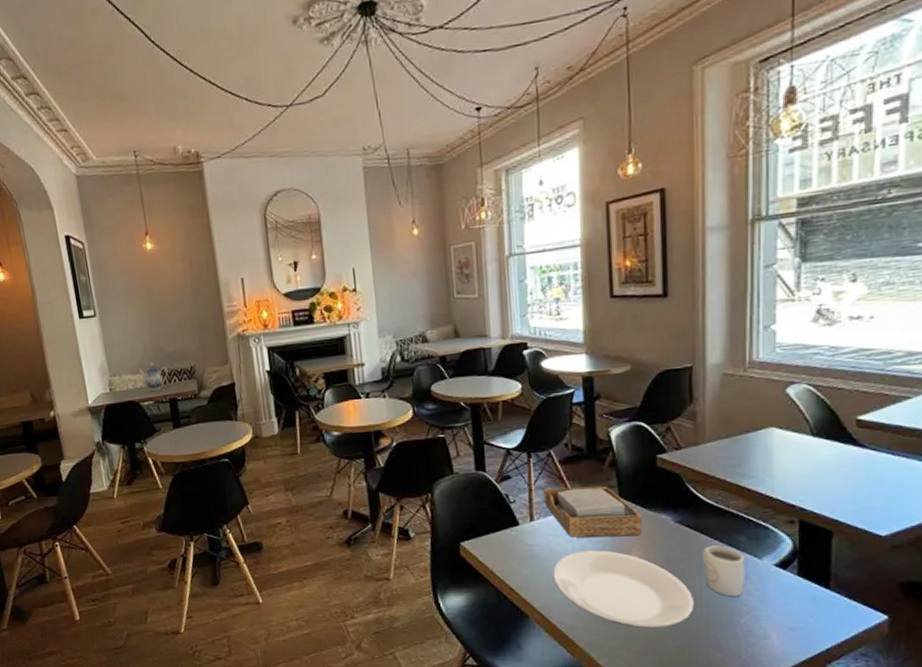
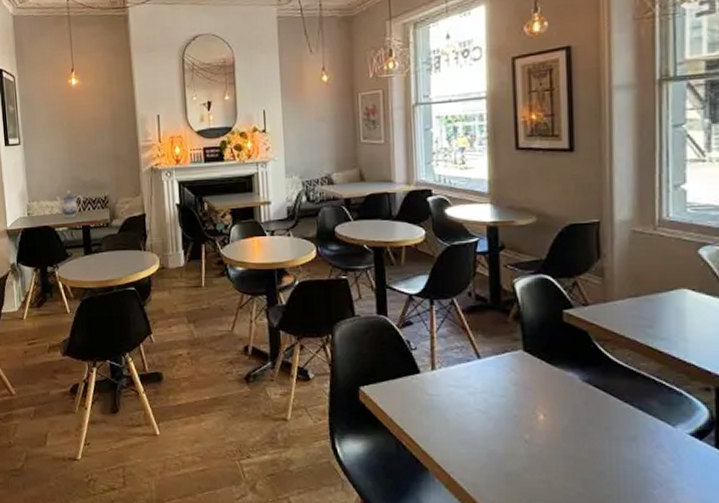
napkin holder: present [543,486,643,537] -> none [445,337,549,393]
plate: present [553,550,695,628] -> none [454,404,604,493]
mug: present [703,545,746,597] -> none [612,408,659,465]

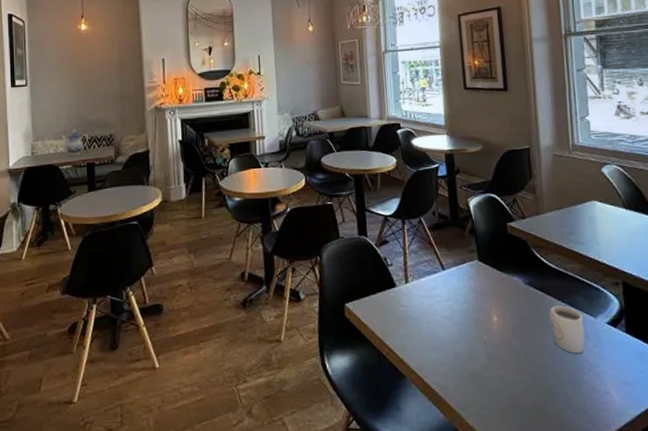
mug: none [612,408,659,465] -> present [549,305,586,354]

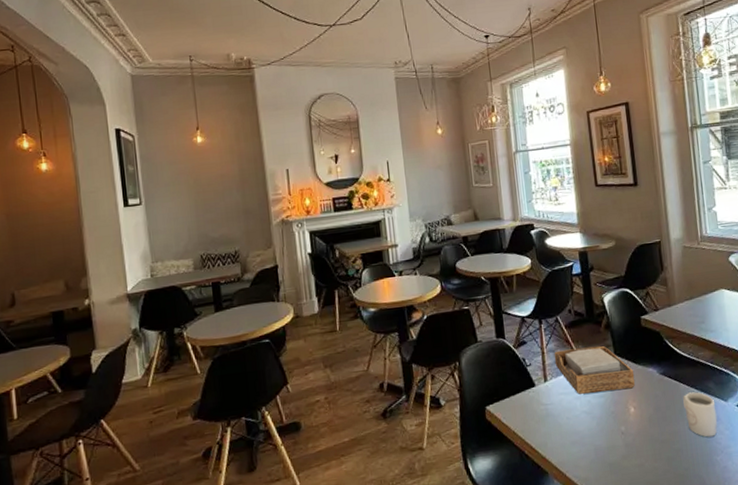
teapot: present [61,129,89,157] -> none [182,248,213,277]
napkin holder: none [416,250,500,298] -> present [554,345,635,394]

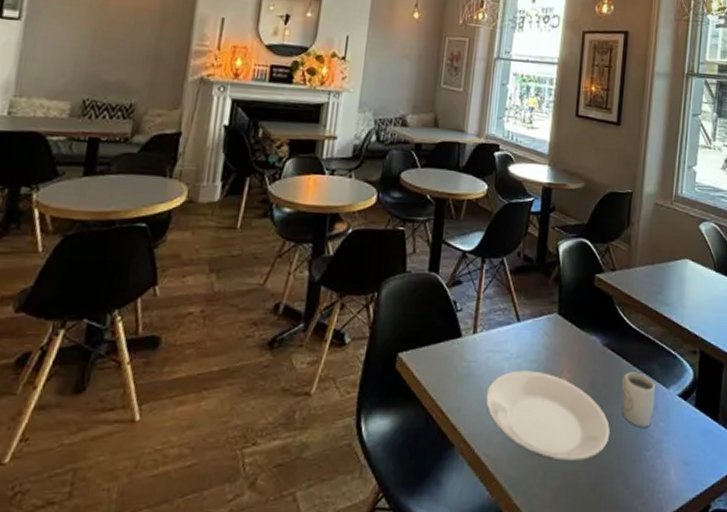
napkin holder: present [554,345,635,394] -> none [489,299,576,357]
plate: none [566,404,681,474] -> present [486,370,611,461]

